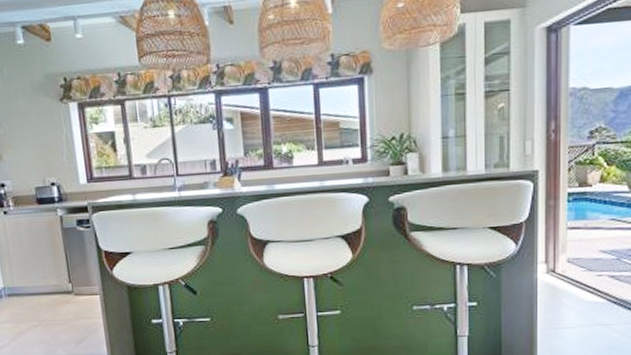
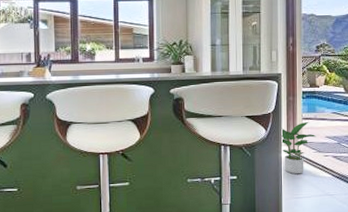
potted plant: none [536,233,587,300] -> present [280,122,317,175]

